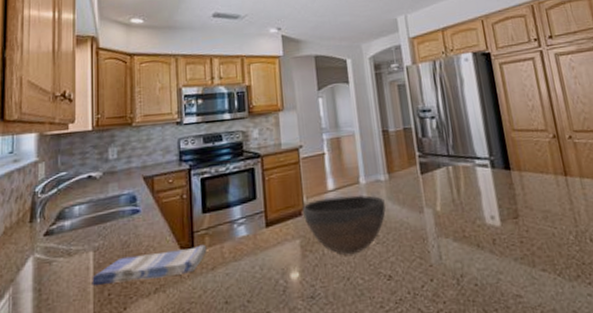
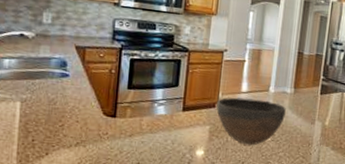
dish towel: present [92,244,207,287] -> none [17,112,128,136]

